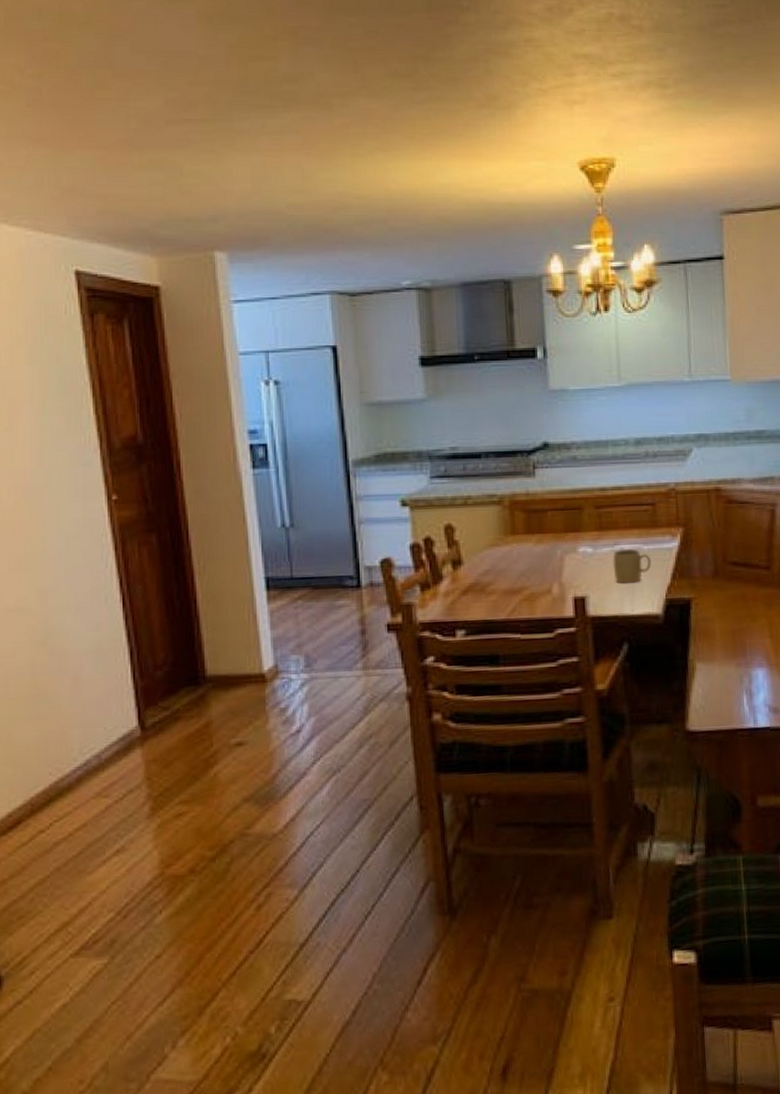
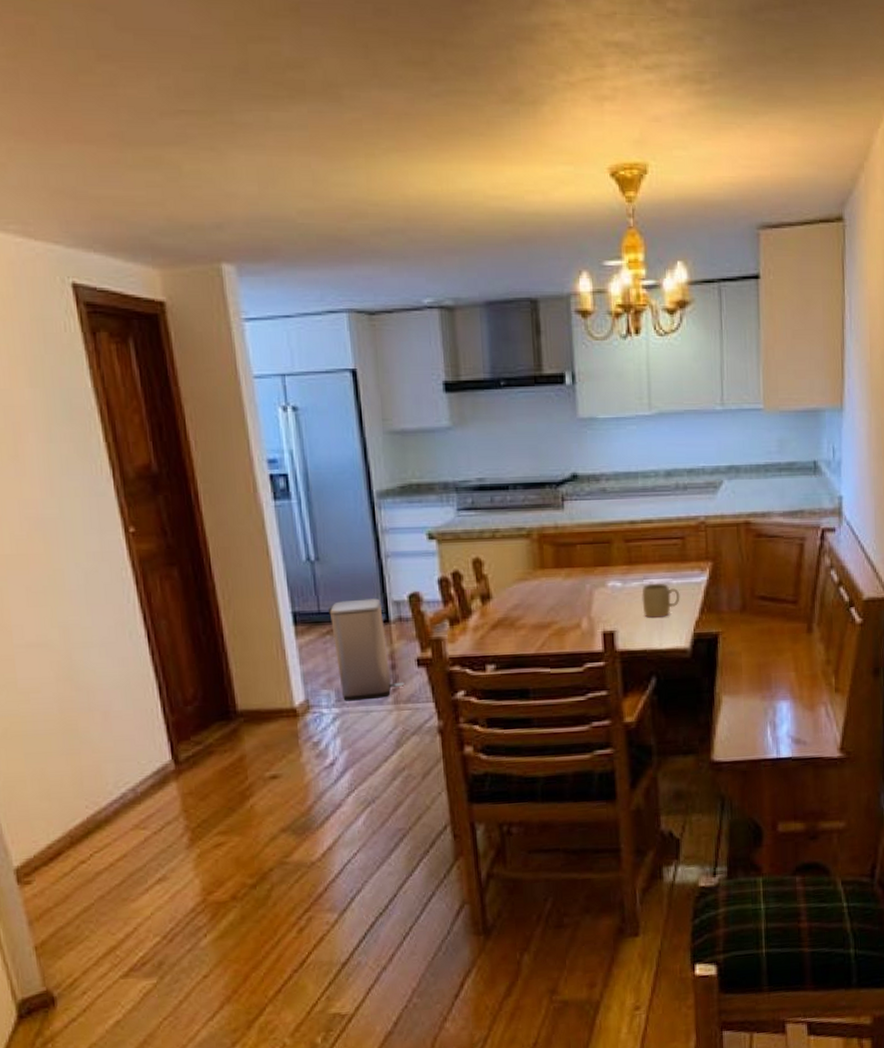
pedal bin: none [300,564,374,667] -> present [327,598,405,701]

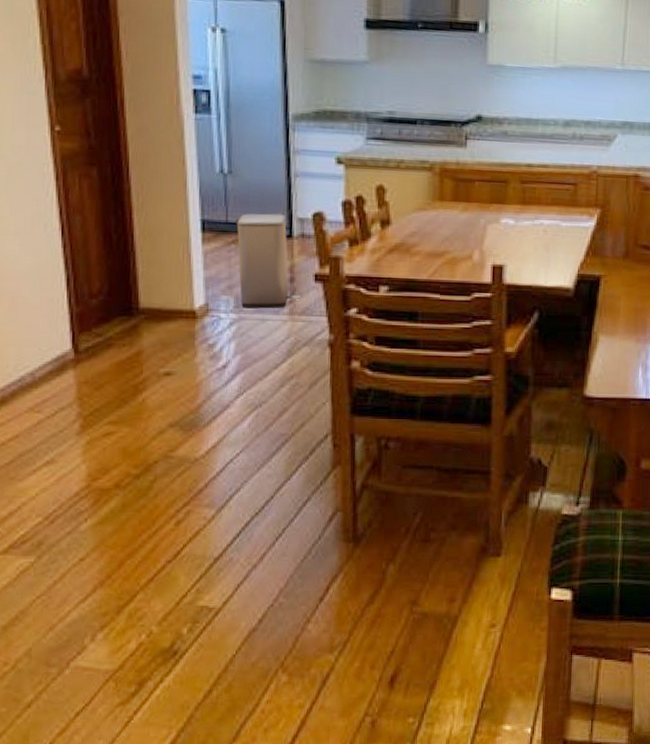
mug: present [642,584,680,618] -> none [532,224,568,256]

